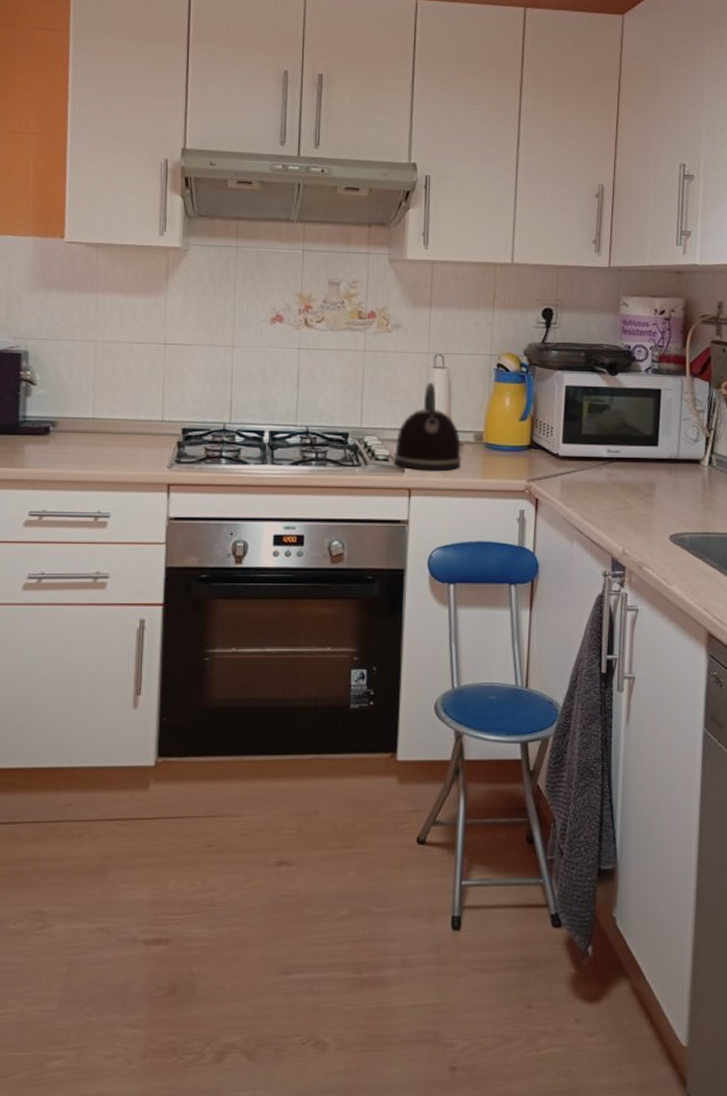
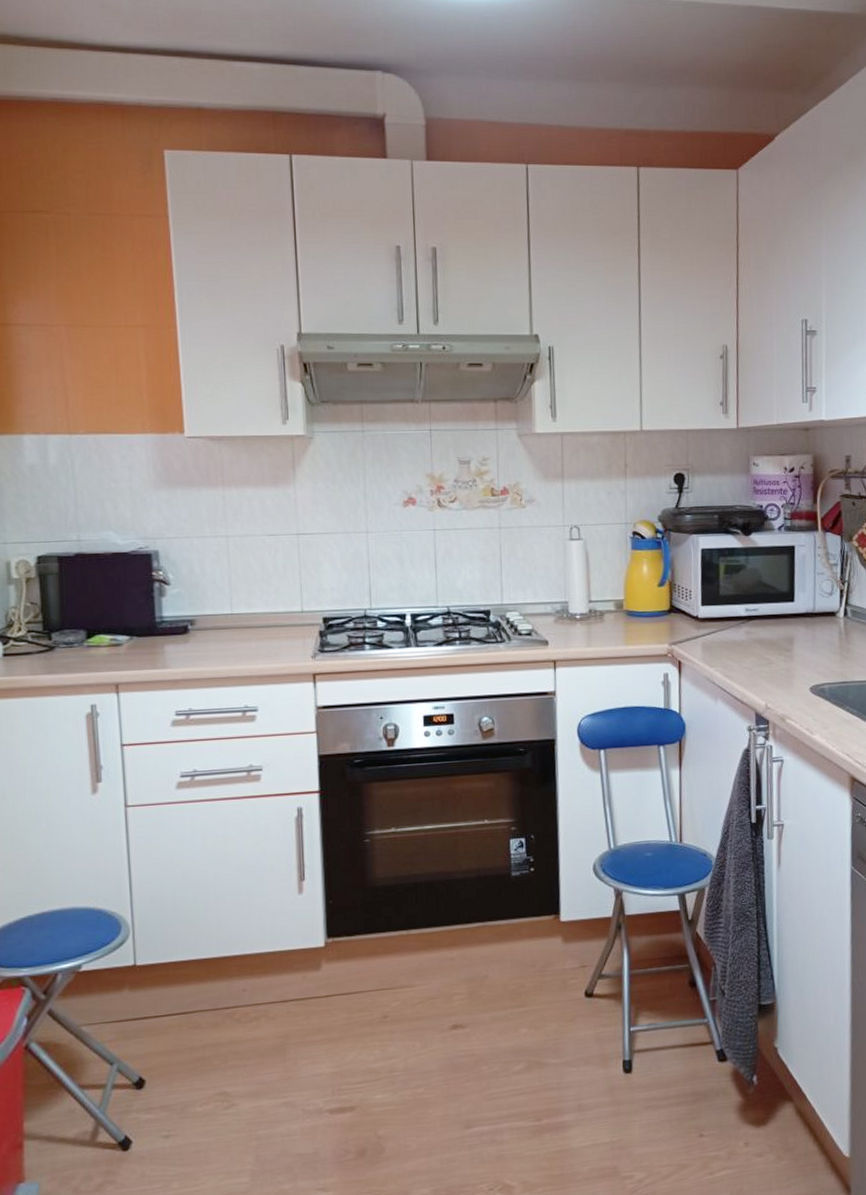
kettle: present [393,382,462,471] -> none [536,555,604,643]

